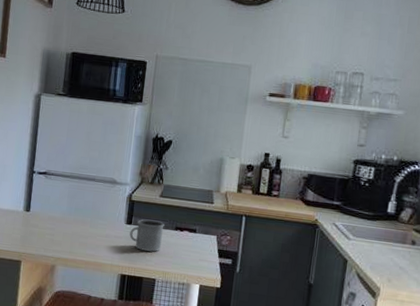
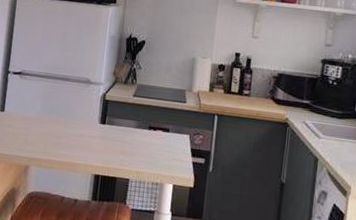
mug: present [129,219,165,252] -> none [103,119,138,152]

